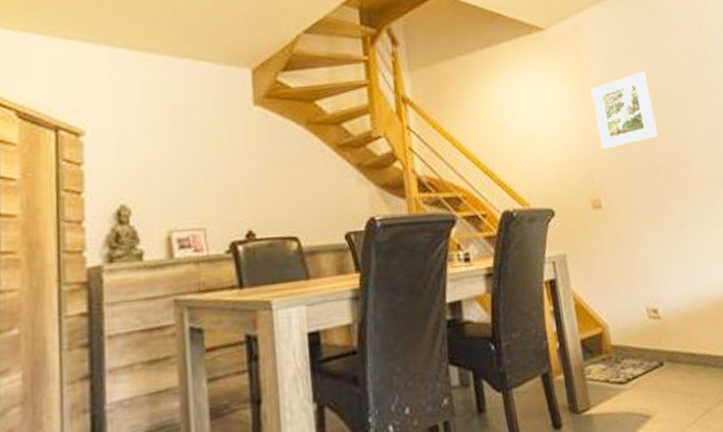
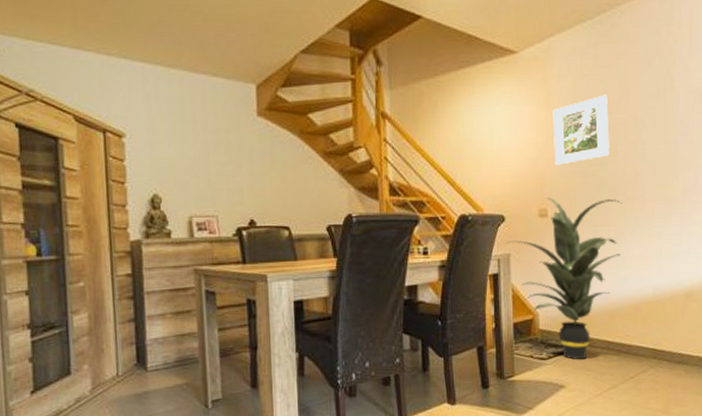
indoor plant: none [559,184,688,380] -> present [506,197,623,360]

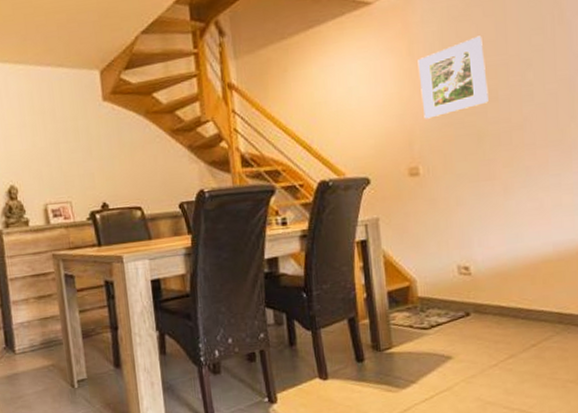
indoor plant: present [506,197,623,360] -> none [373,149,510,328]

